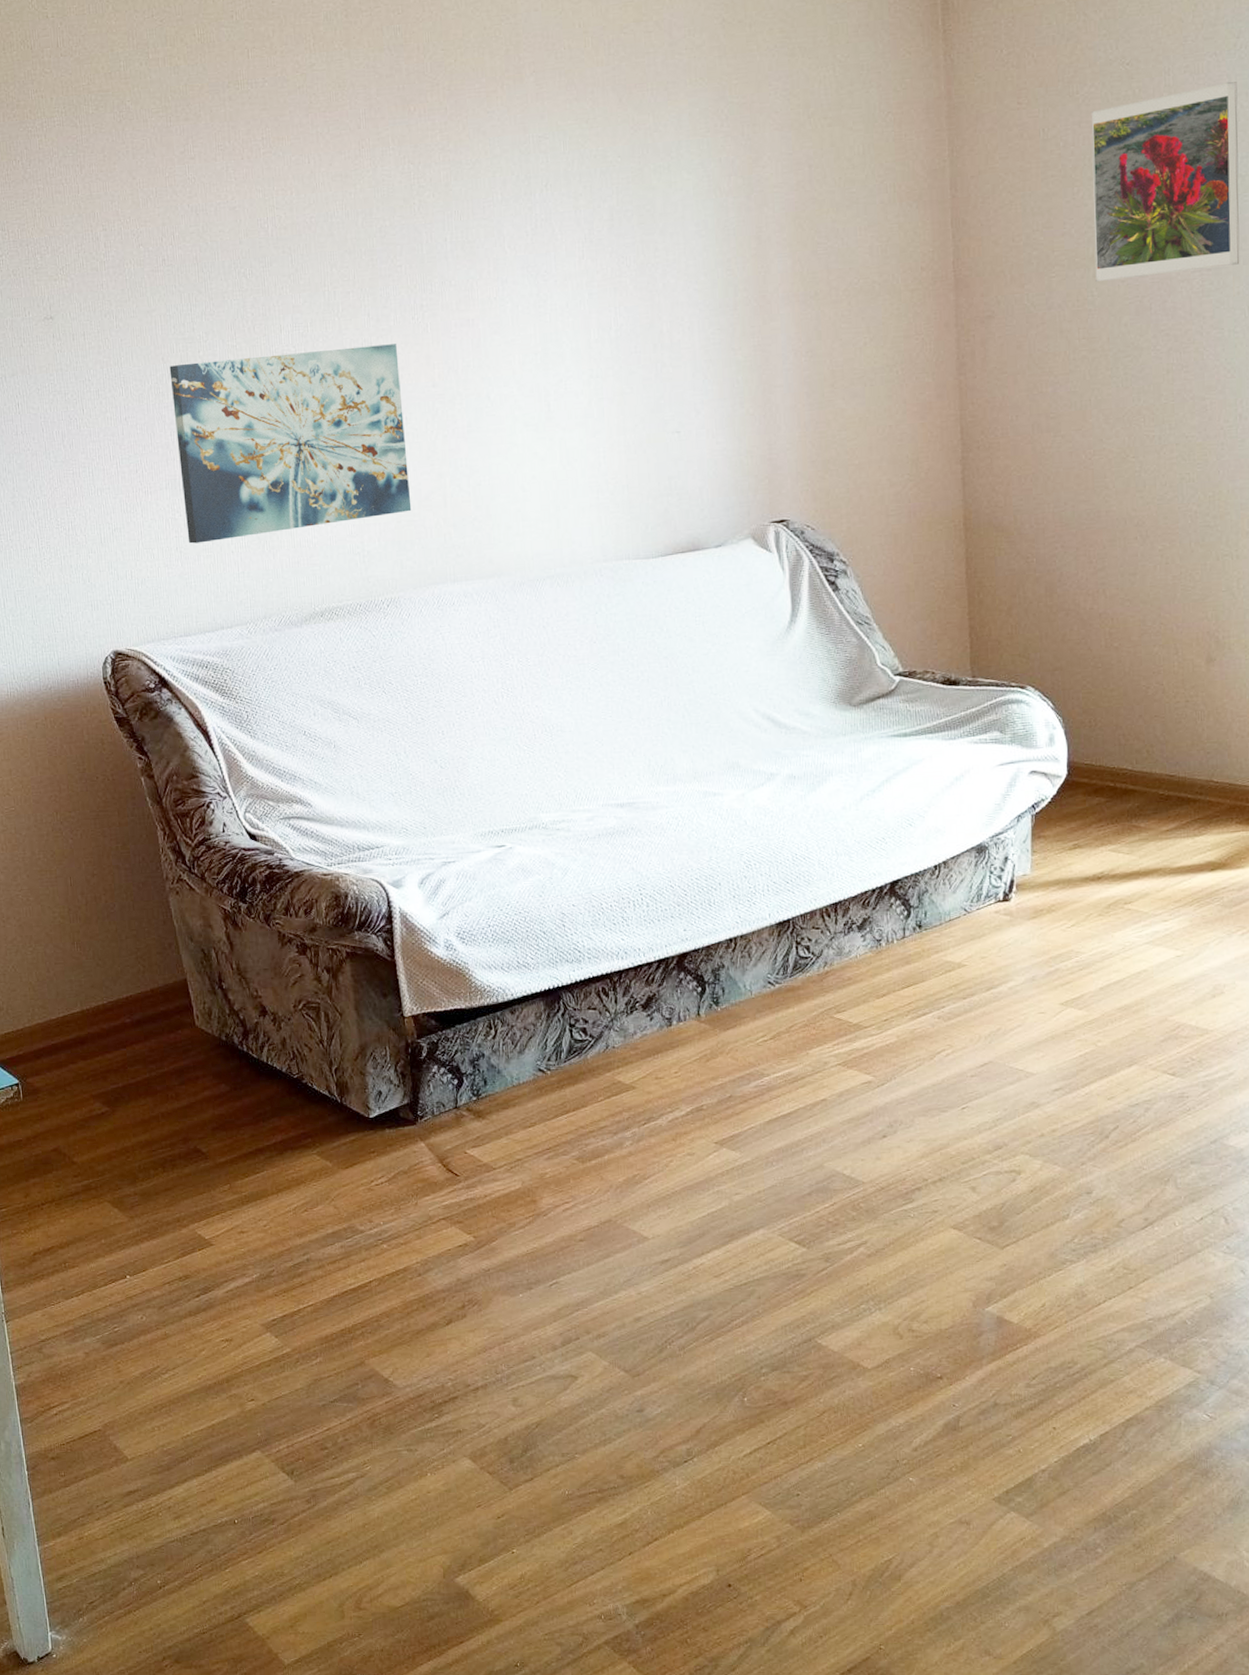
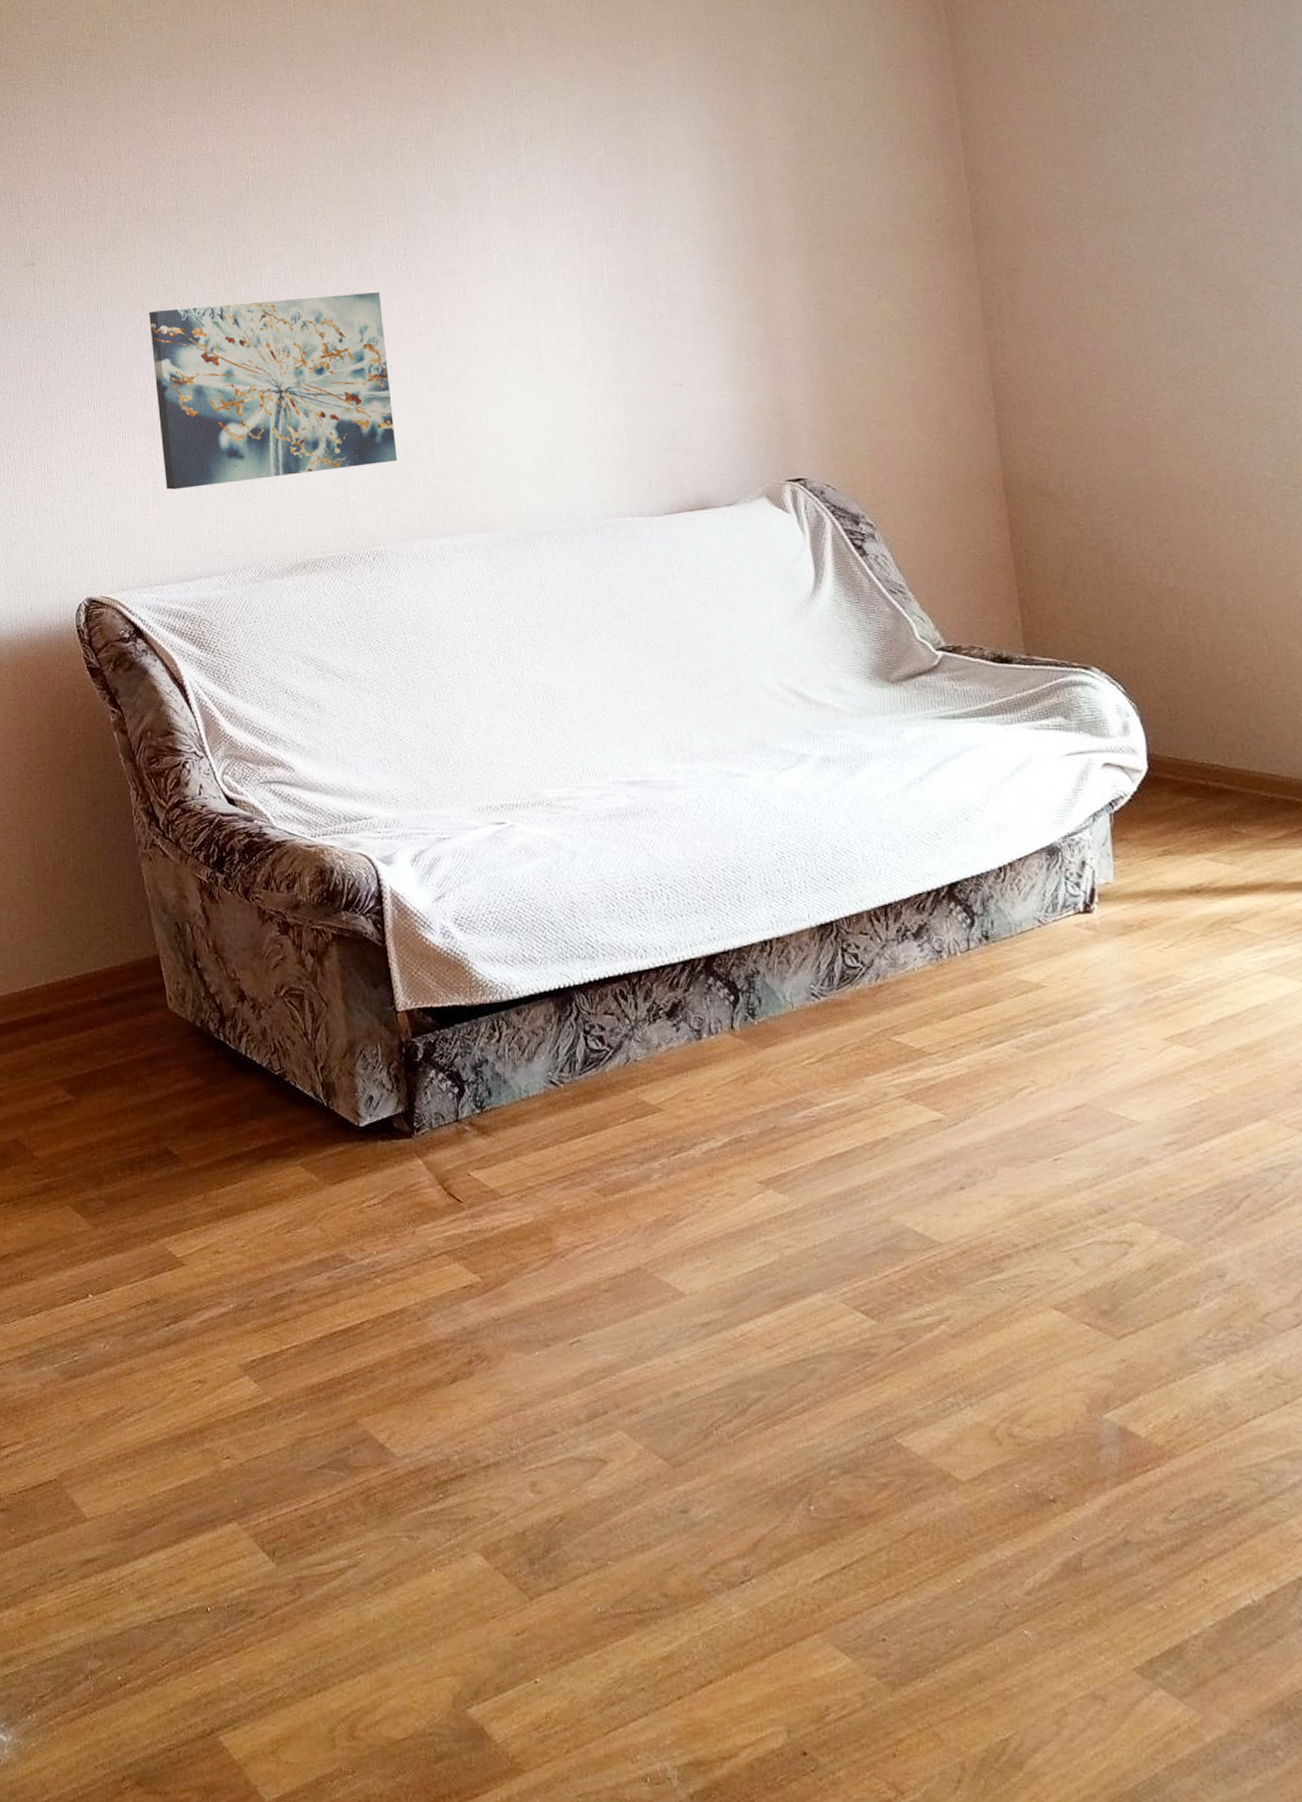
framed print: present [1090,82,1240,283] -> none [1110,32,1294,235]

